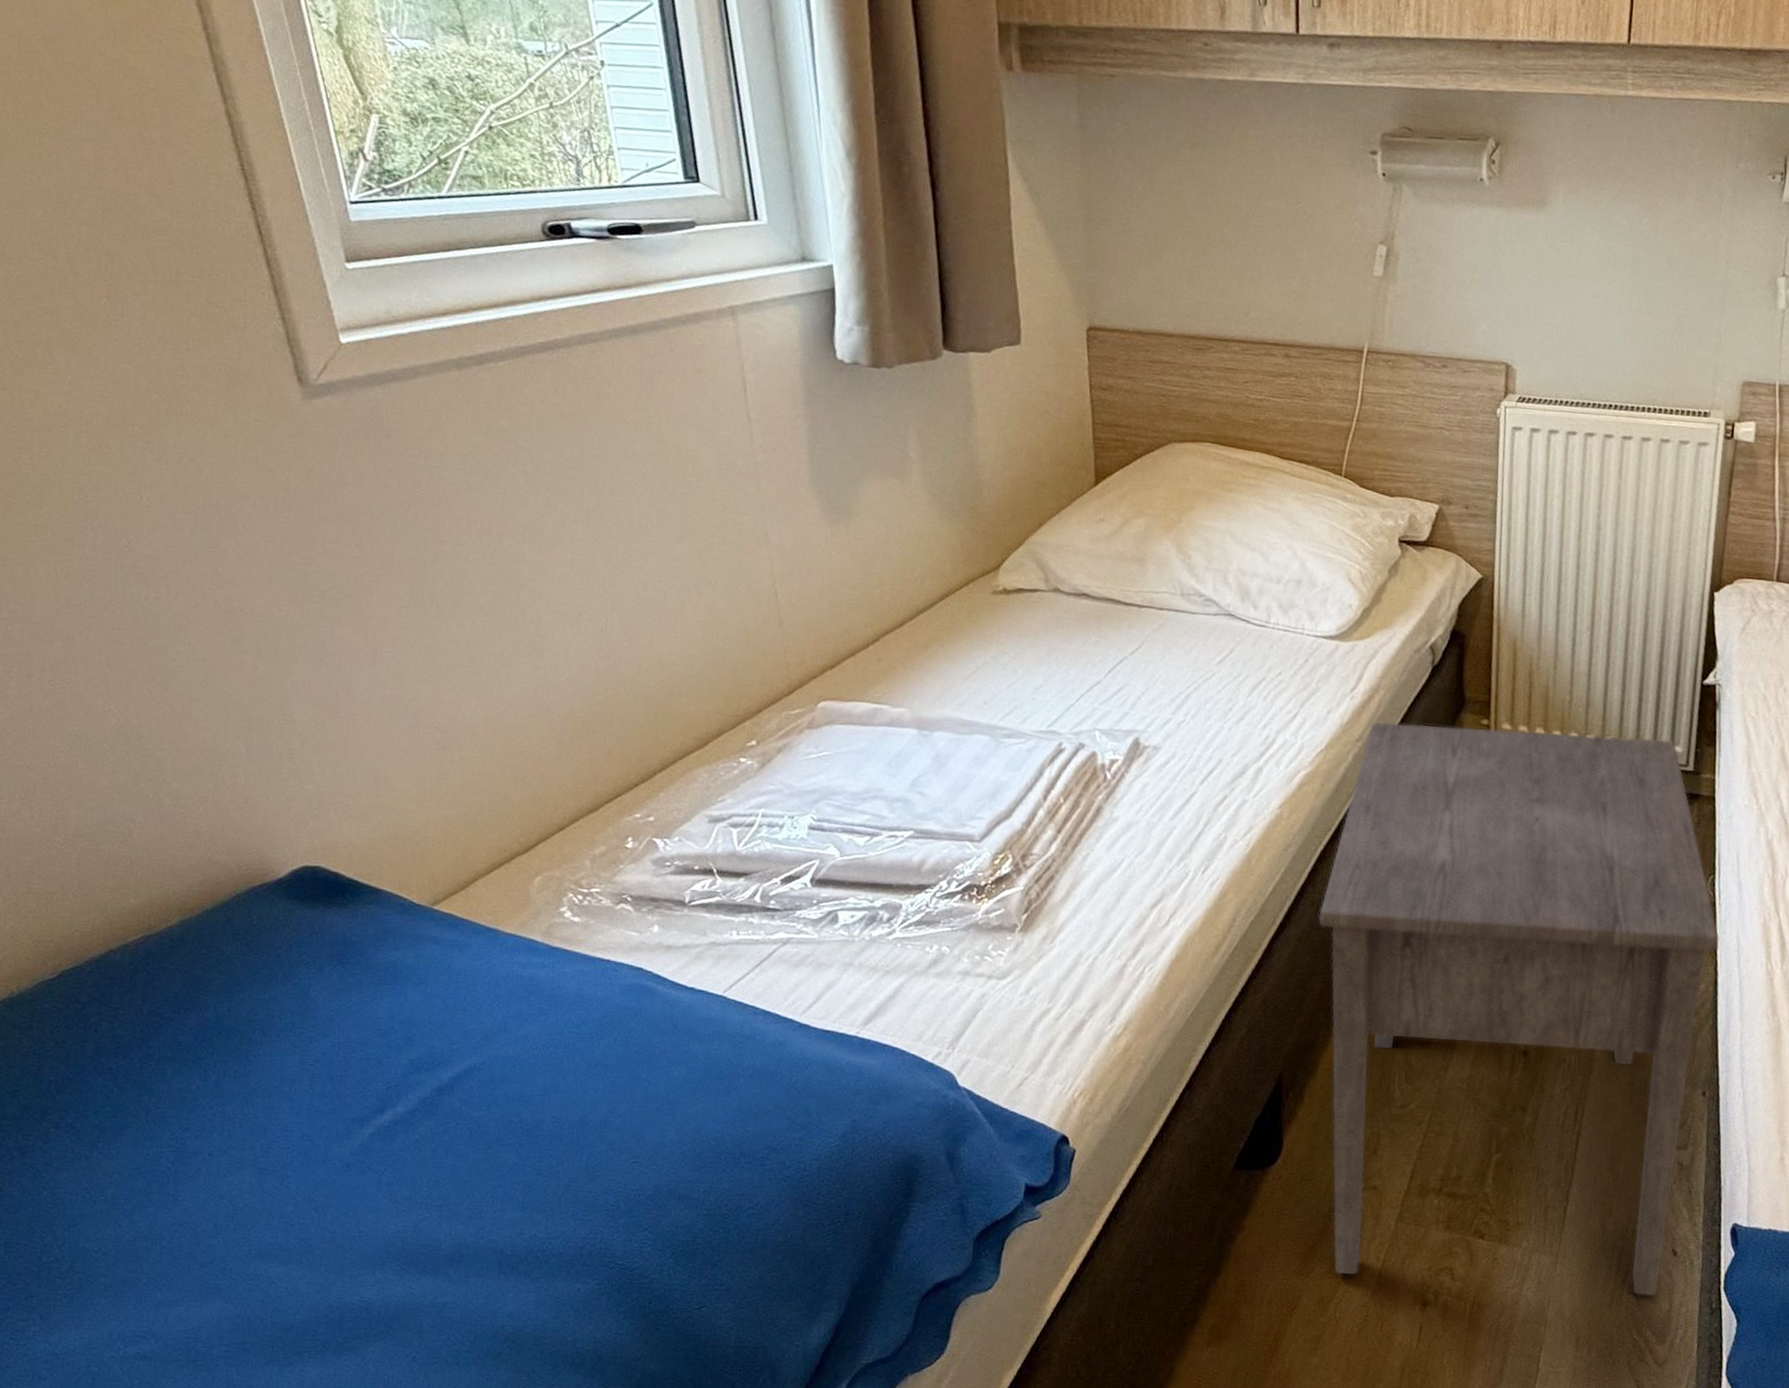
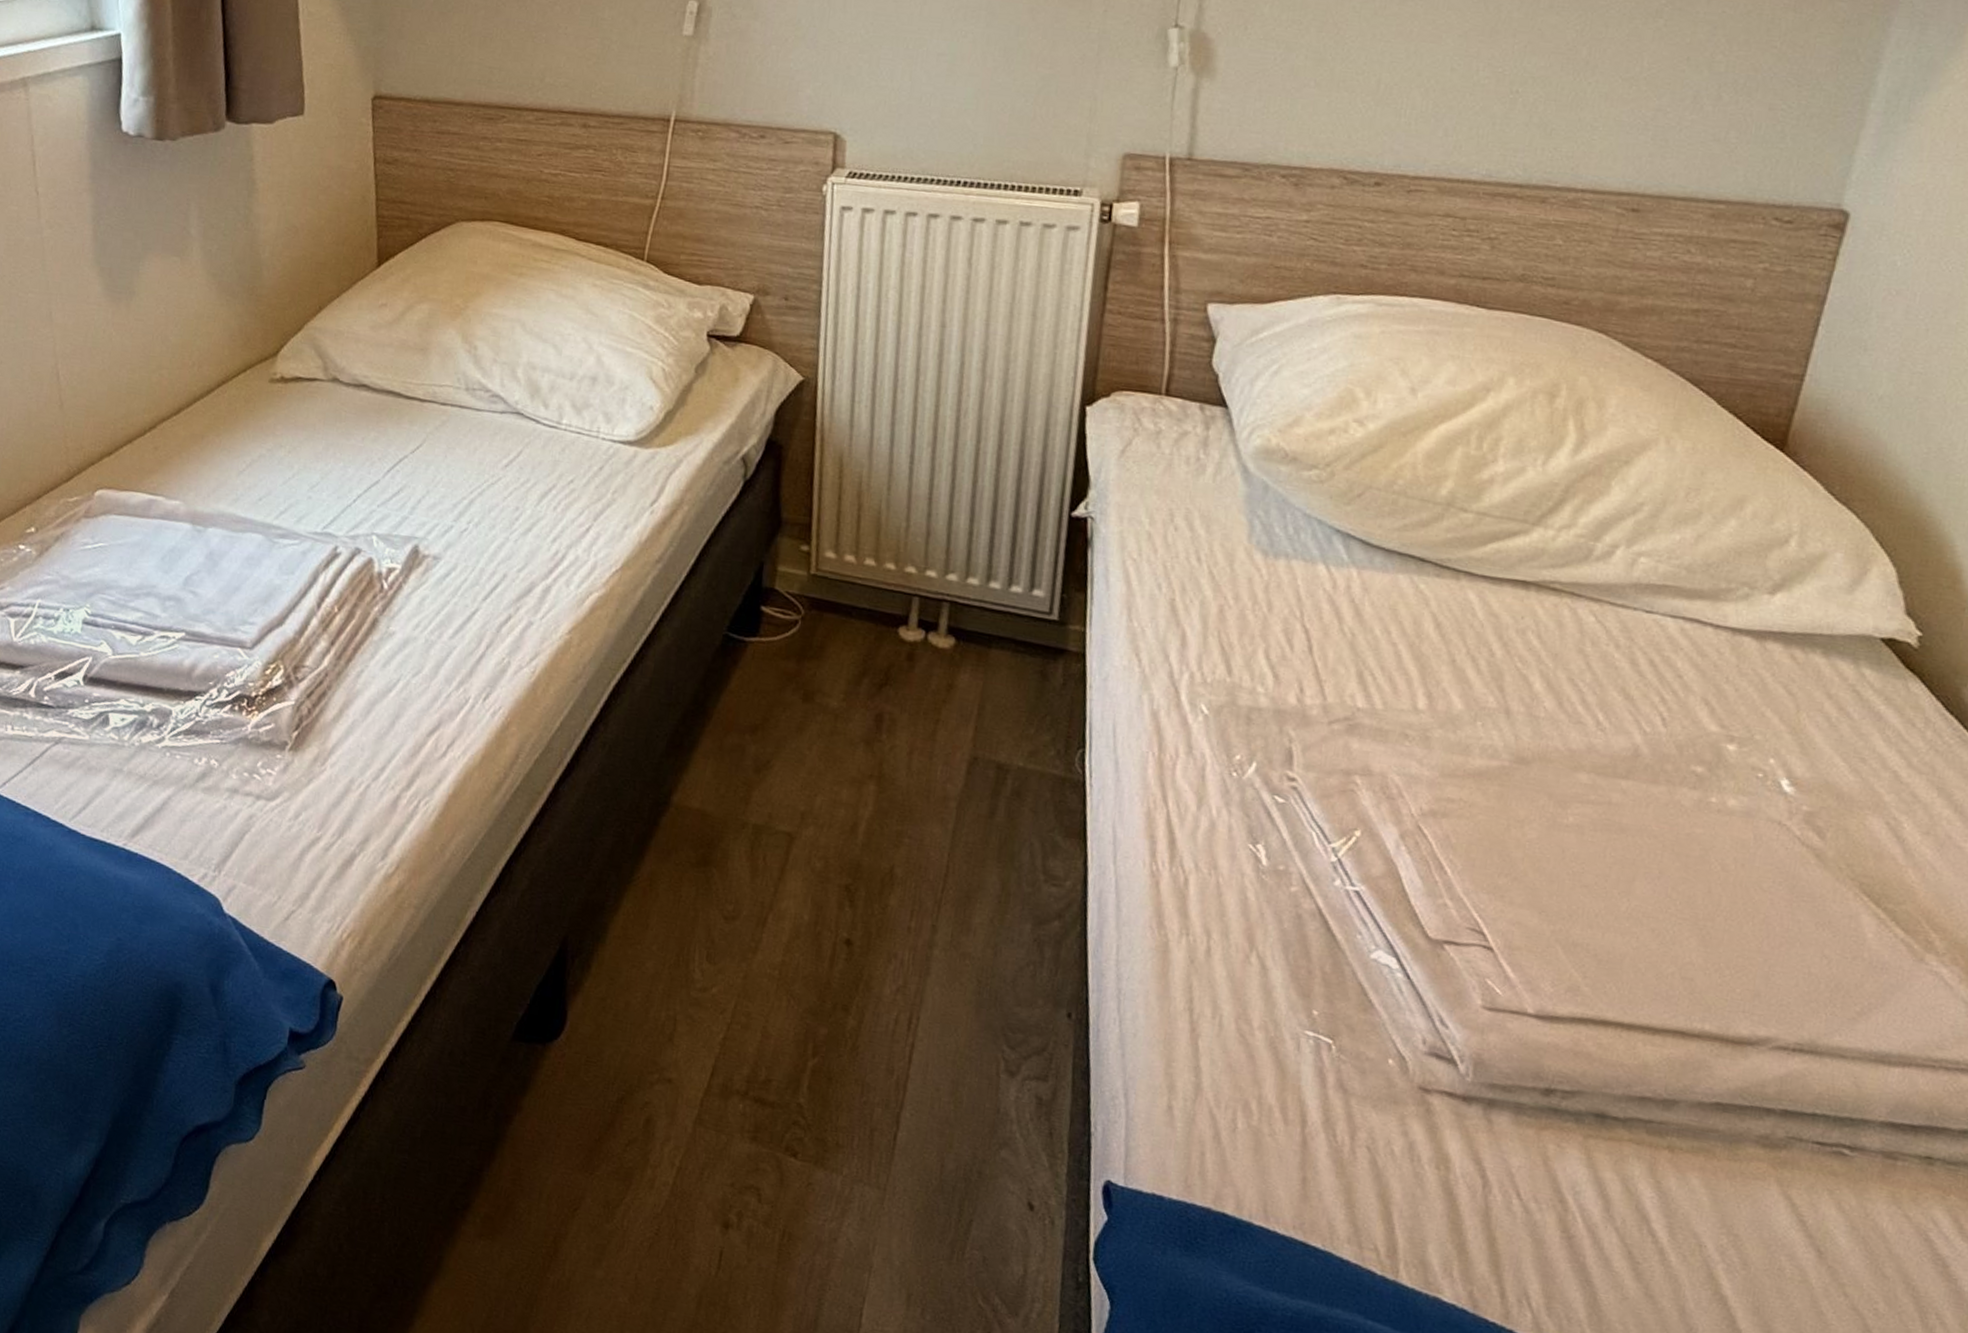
nightstand: present [1318,721,1720,1296] -> none [611,541,1091,1256]

